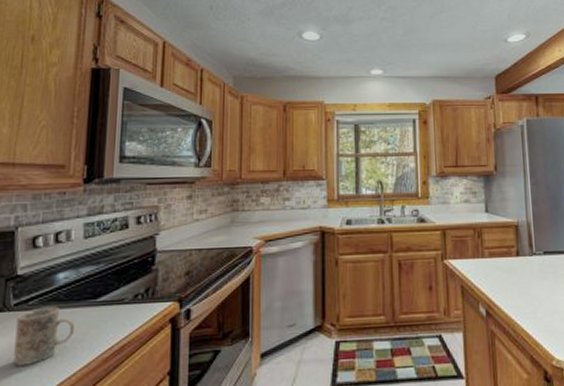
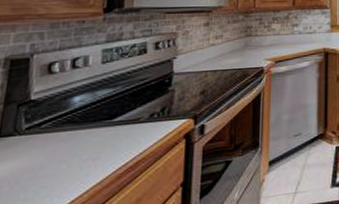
mug: present [13,306,75,366] -> none [22,128,90,188]

